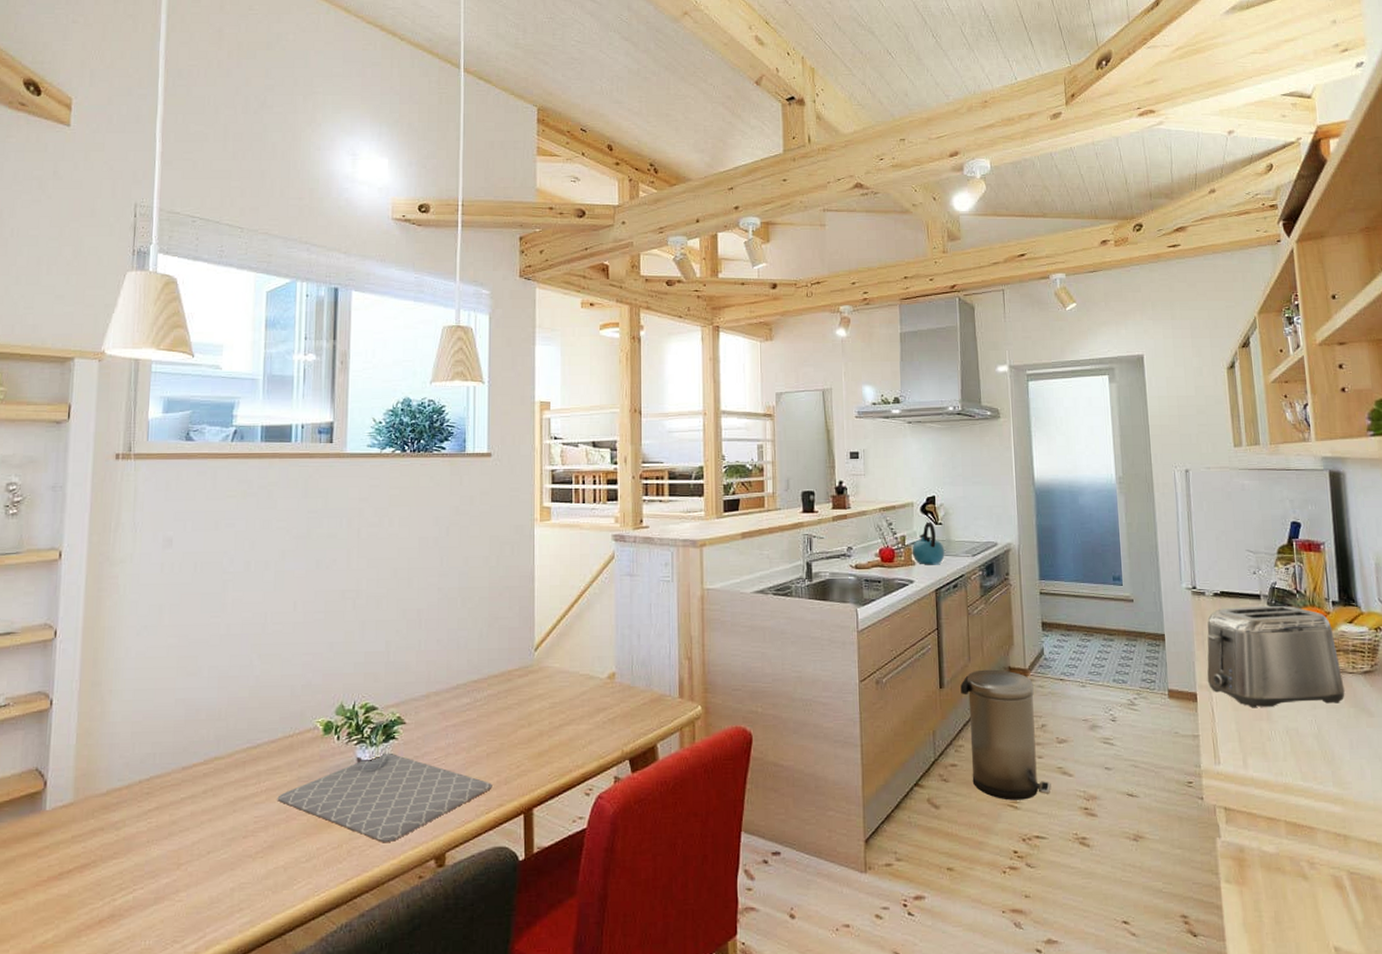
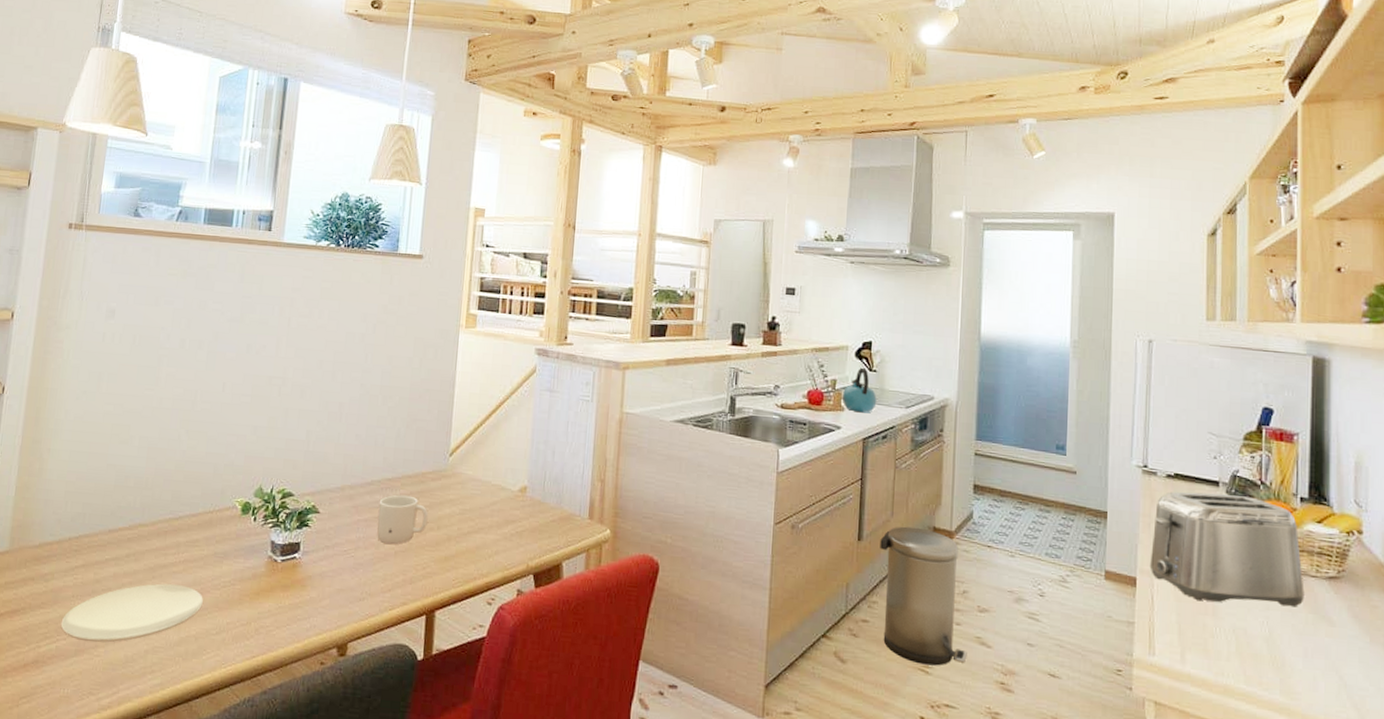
plate: none [136,815,290,888] -> present [60,583,203,643]
placemat: present [277,752,492,842] -> none [194,538,398,626]
mug: none [466,695,518,747] -> present [377,494,428,545]

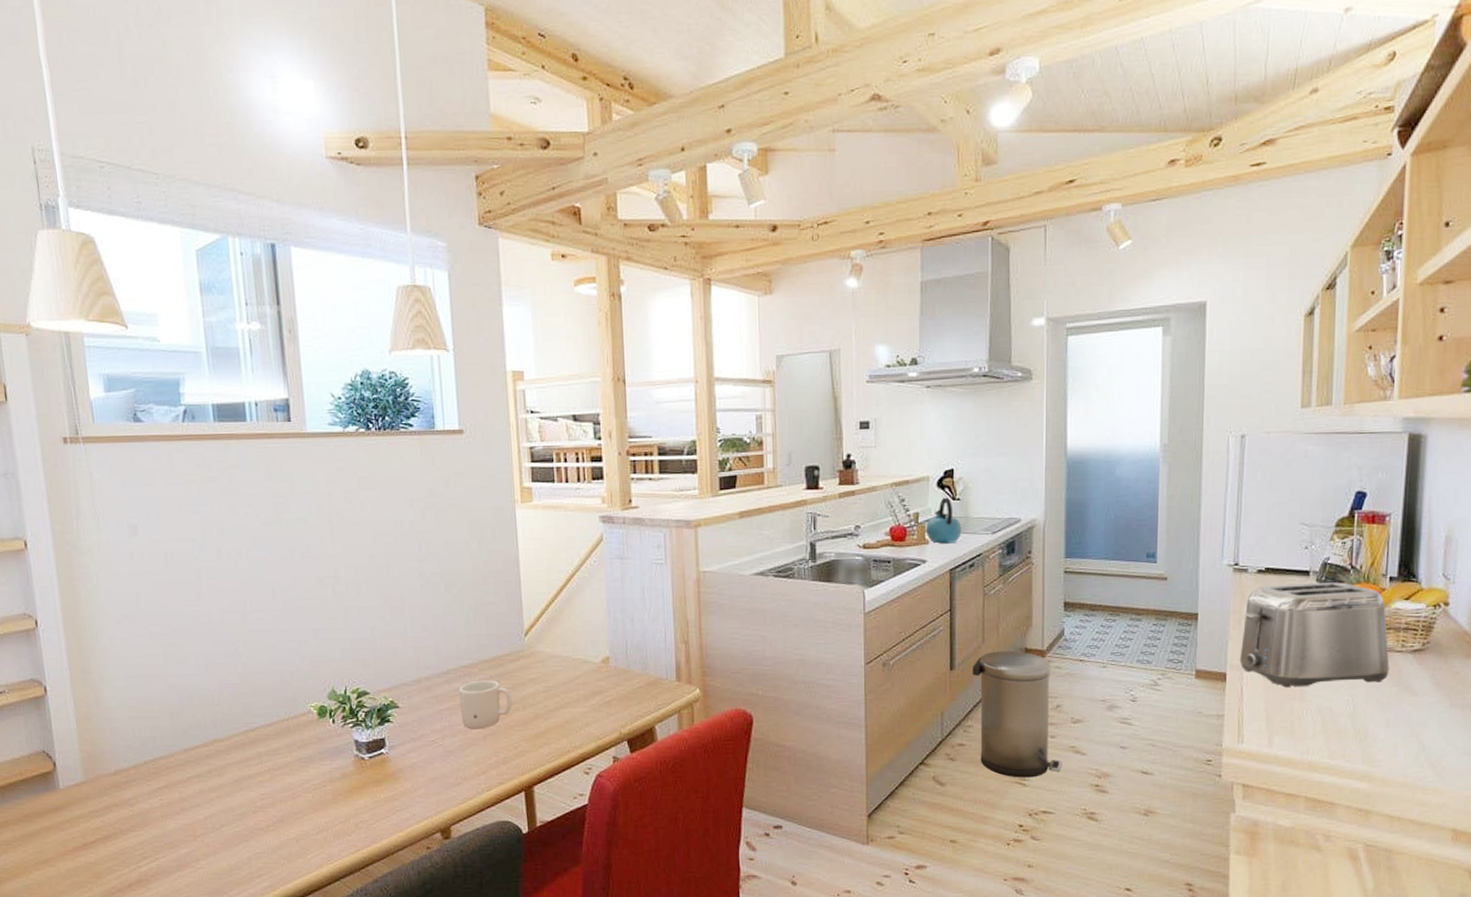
plate: present [60,583,203,643] -> none [156,793,297,857]

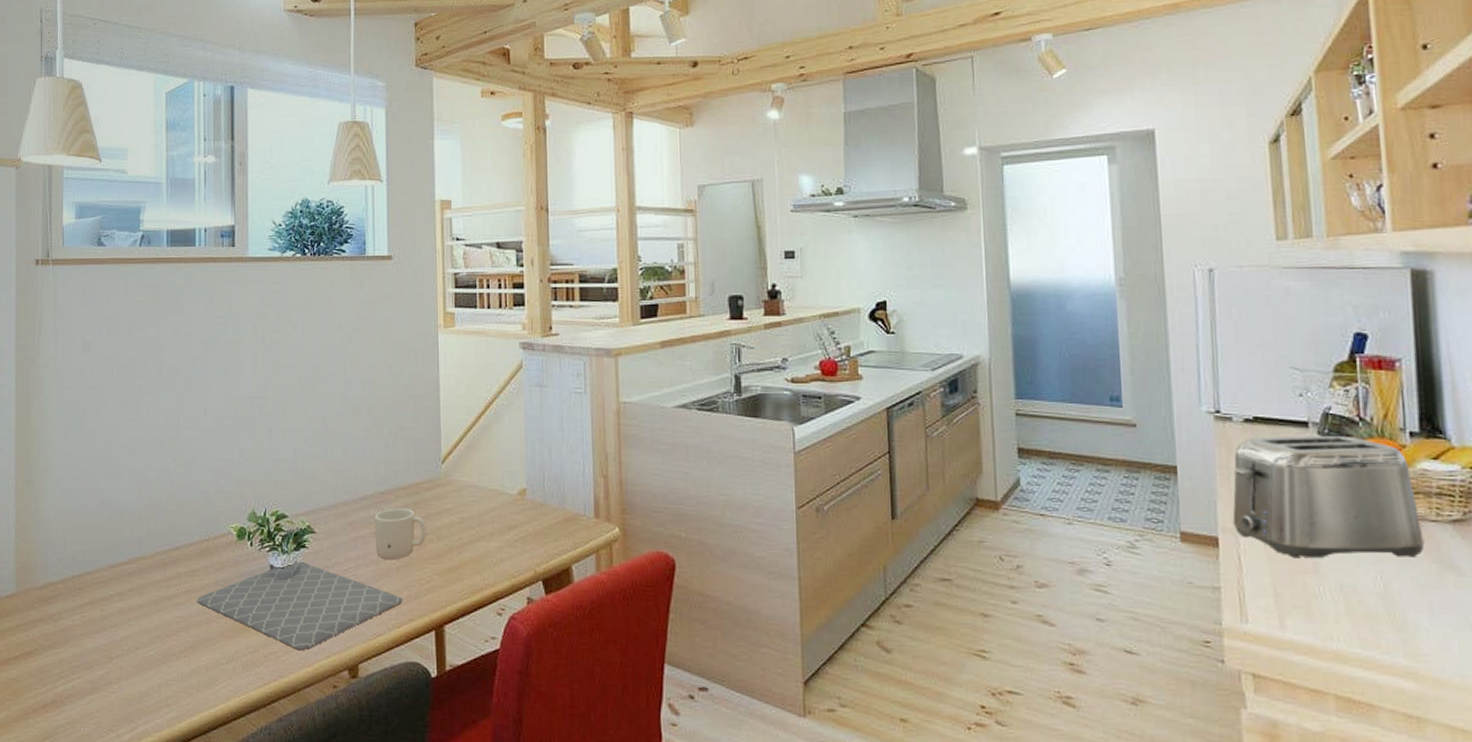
placemat: none [281,735,492,817] -> present [197,561,403,650]
kettle: present [925,497,962,544] -> none [858,330,898,380]
pedal bin: present [972,650,1062,778] -> none [917,500,1028,650]

